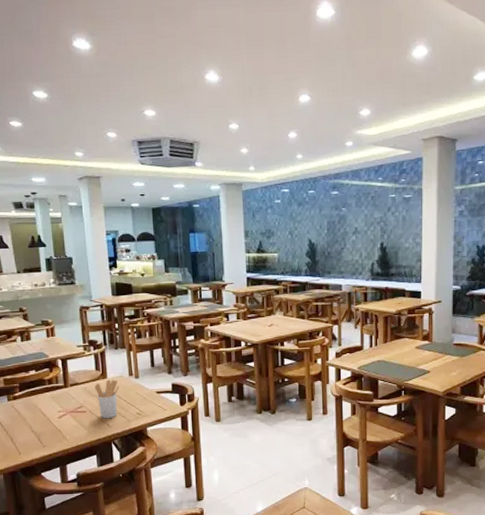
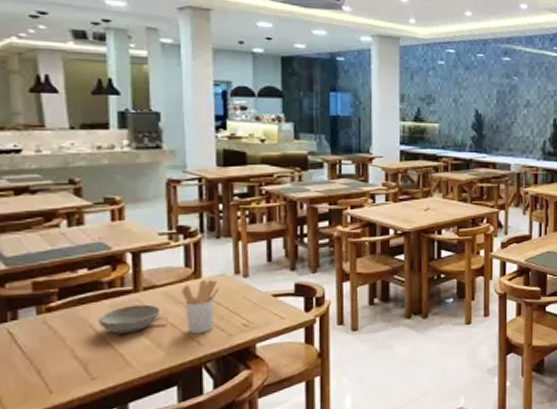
bowl: none [44,396,82,416] -> present [98,304,160,334]

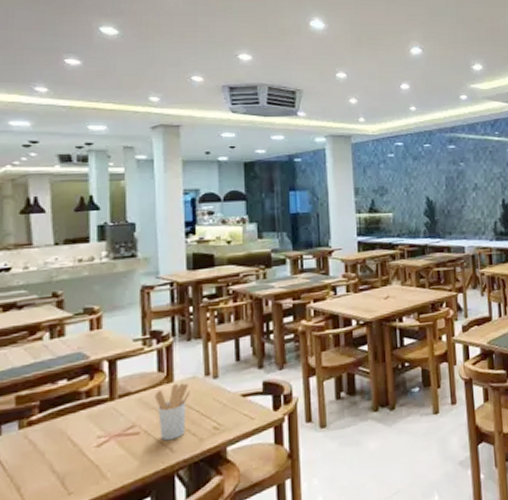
bowl: present [98,304,160,334] -> none [75,412,134,445]

